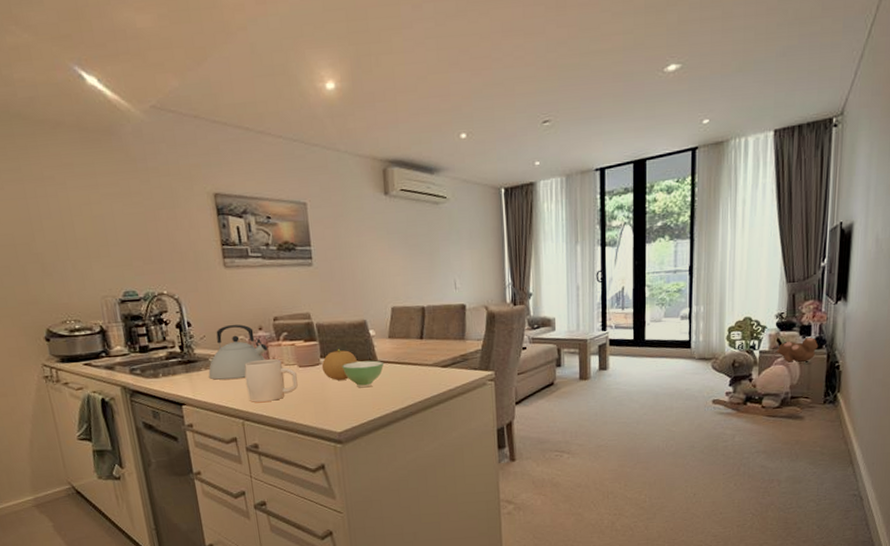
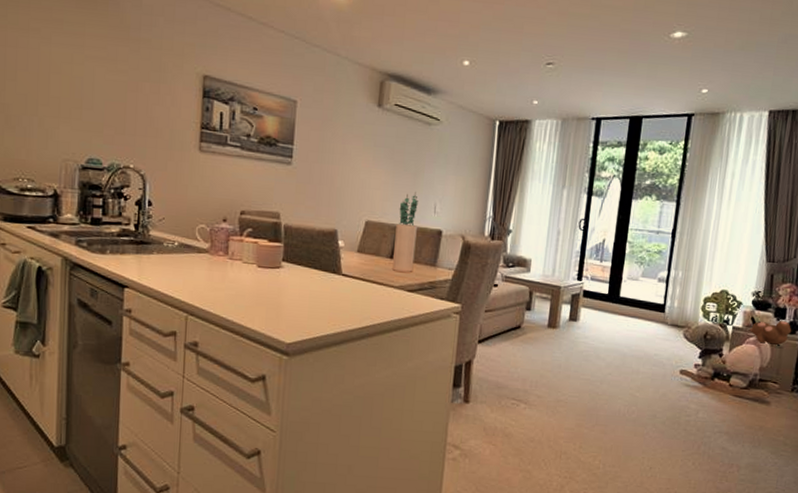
kettle: present [208,324,268,380] -> none [160,211,229,269]
mug: present [244,358,298,403] -> none [197,252,255,299]
fruit: present [321,348,357,380] -> none [281,254,320,288]
bowl: present [341,360,385,388] -> none [302,270,348,301]
vase: none [421,271,444,351] -> present [392,191,418,273]

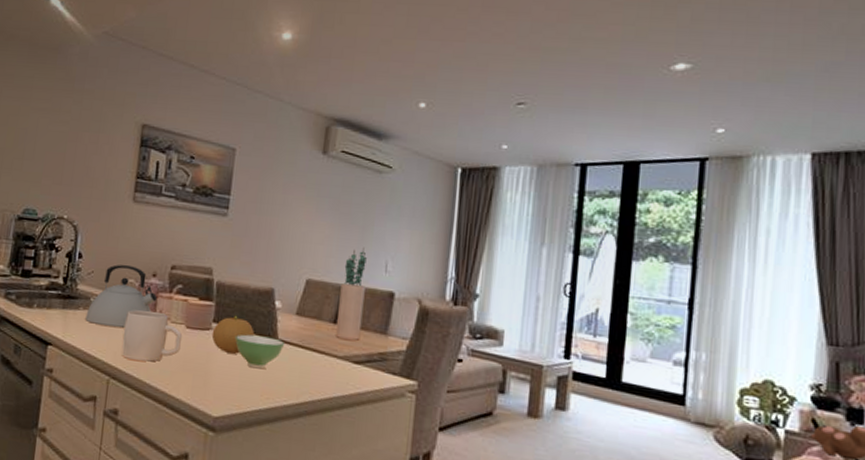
kettle: none [160,211,229,269] -> present [85,264,158,328]
mug: none [197,252,255,299] -> present [121,310,183,362]
fruit: none [281,254,320,288] -> present [211,315,254,354]
bowl: none [302,270,348,301] -> present [234,334,285,369]

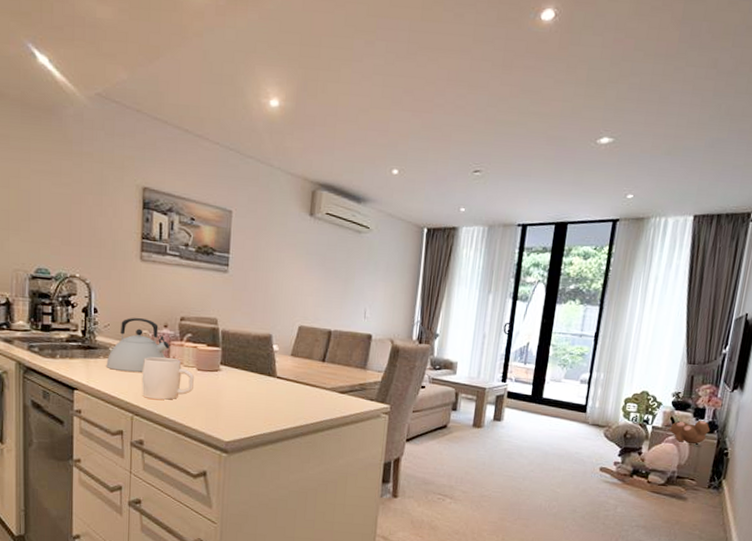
fruit: present [211,315,254,354] -> none [220,358,256,390]
bowl: present [234,334,285,369] -> none [240,373,283,402]
vase: present [336,247,367,342] -> none [324,297,349,376]

